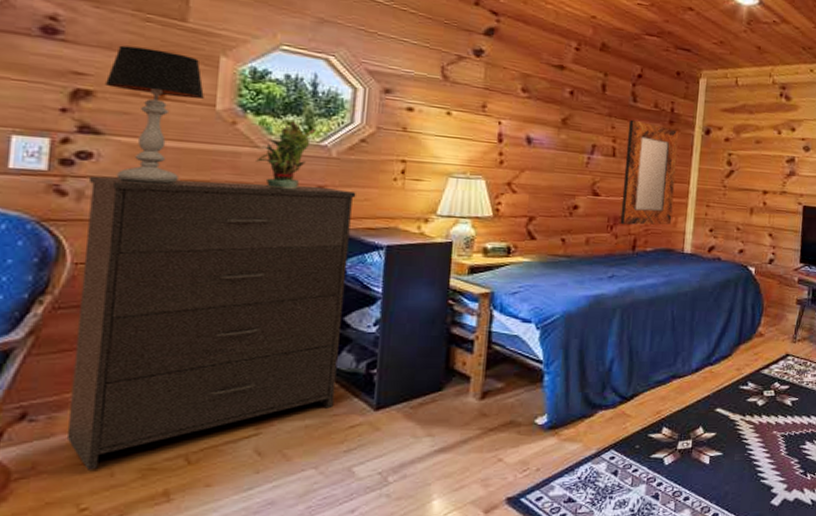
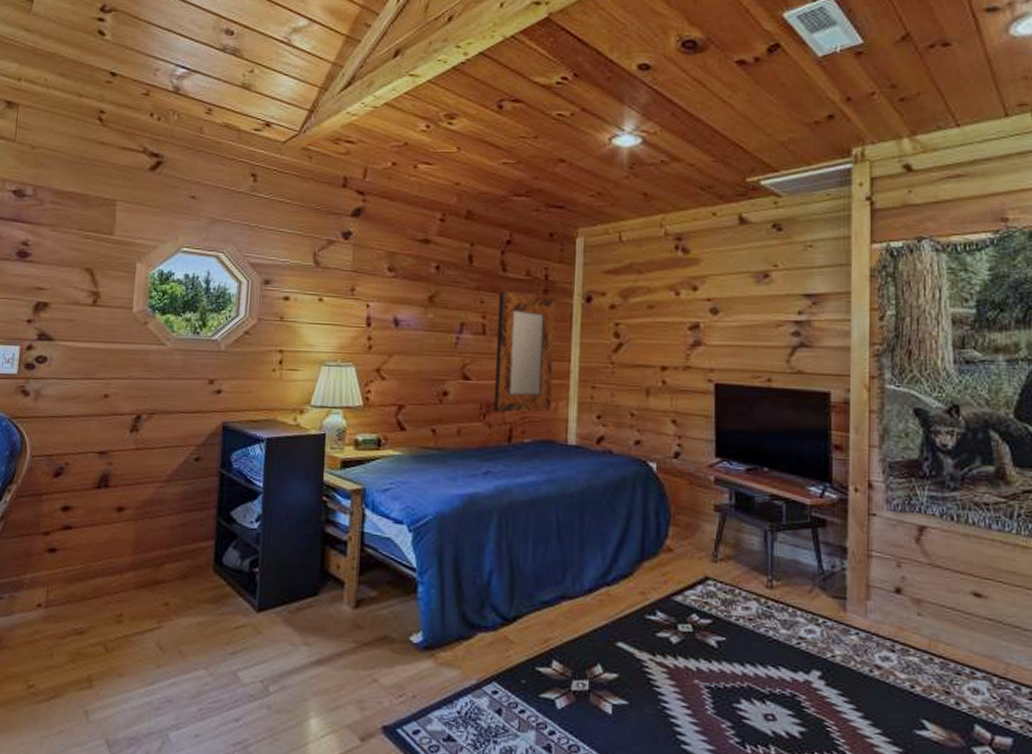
dresser: present [66,175,356,470] -> none [21,377,241,649]
table lamp: present [106,45,204,184] -> none [57,261,125,383]
potted plant: present [256,121,315,189] -> none [161,318,208,383]

